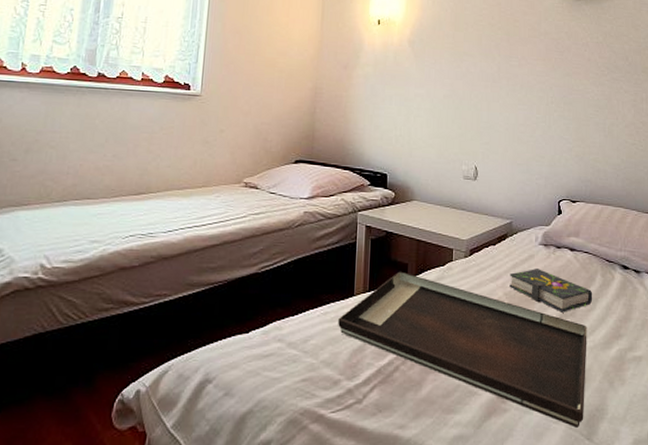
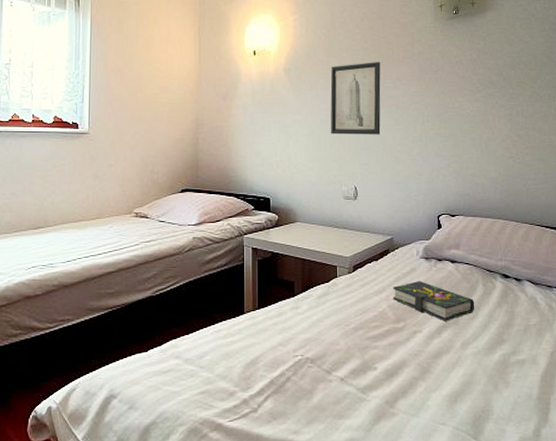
tray: present [338,271,587,428] -> none [231,289,471,428]
wall art: none [452,38,506,114] -> present [330,62,381,135]

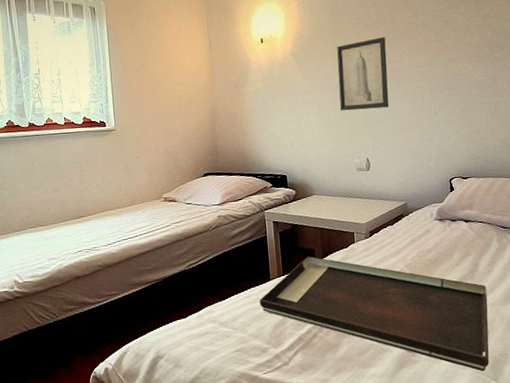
tray: none [231,289,471,428] -> present [259,256,489,371]
book: present [393,281,475,321] -> none [409,241,491,277]

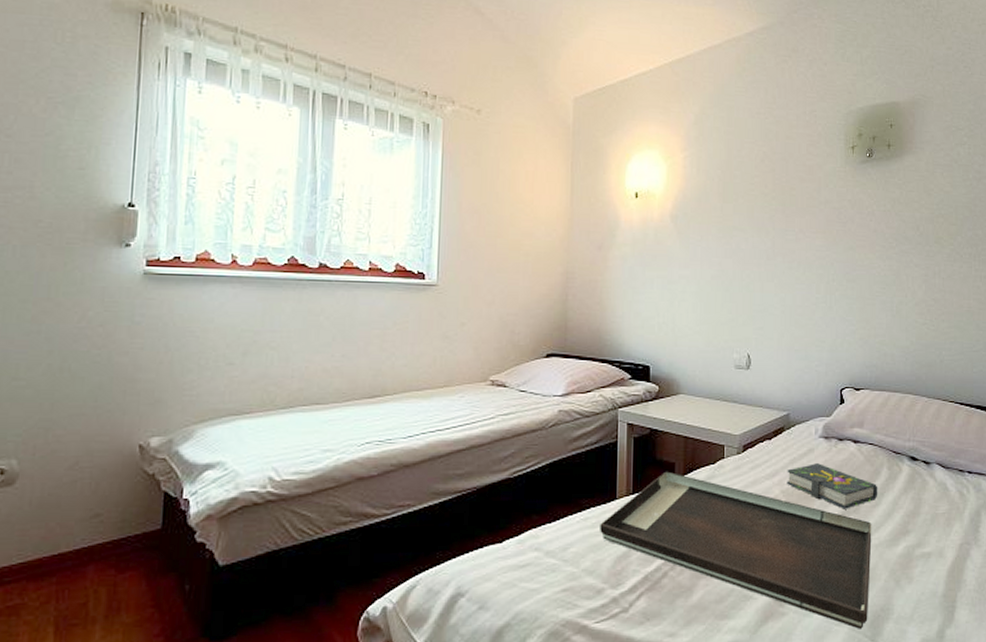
wall art: present [337,37,389,111] -> none [721,210,781,295]
book: none [409,241,491,277] -> present [787,463,878,509]

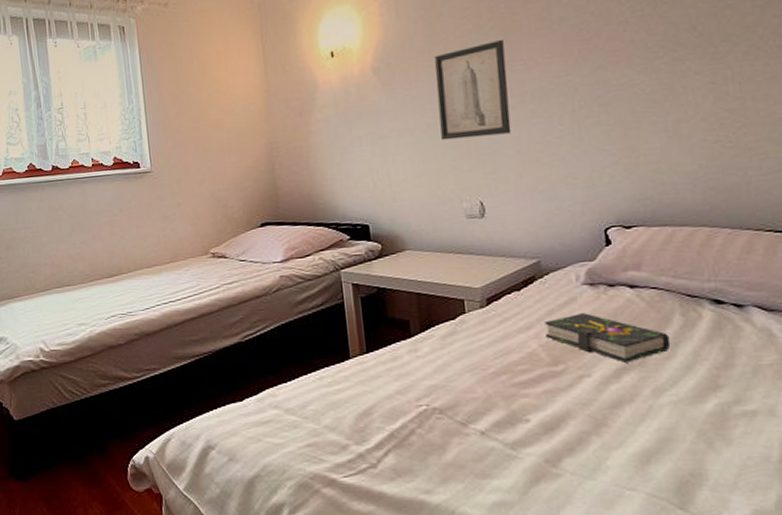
tray: present [600,471,872,629] -> none [336,329,672,495]
wall art: none [721,210,781,295] -> present [435,40,512,141]

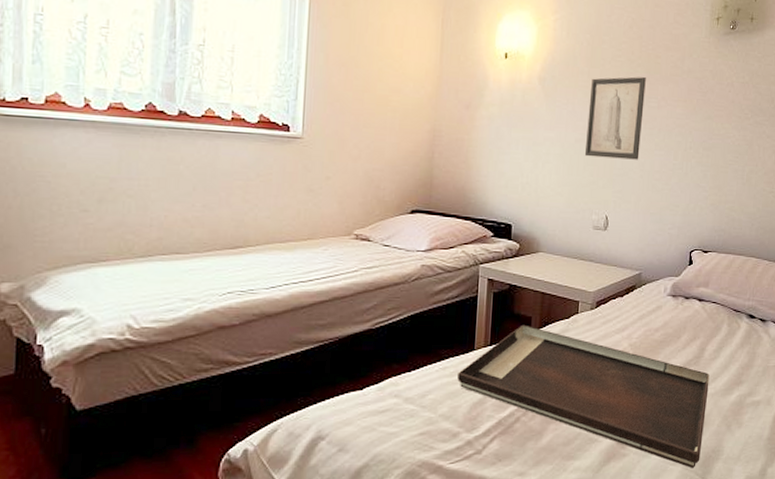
tray: none [336,329,672,495] -> present [457,324,710,468]
book: present [544,313,671,363] -> none [635,319,718,362]

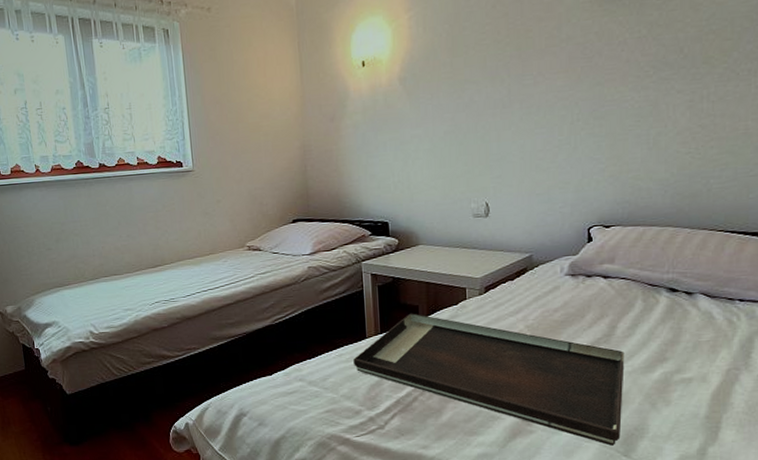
wall art: present [584,76,646,160] -> none [455,56,518,147]

